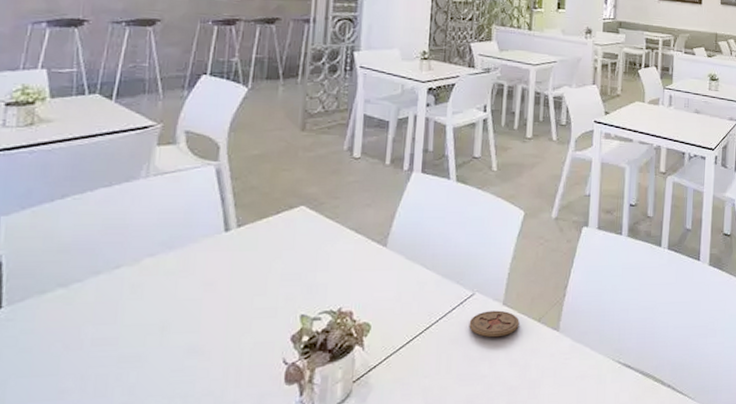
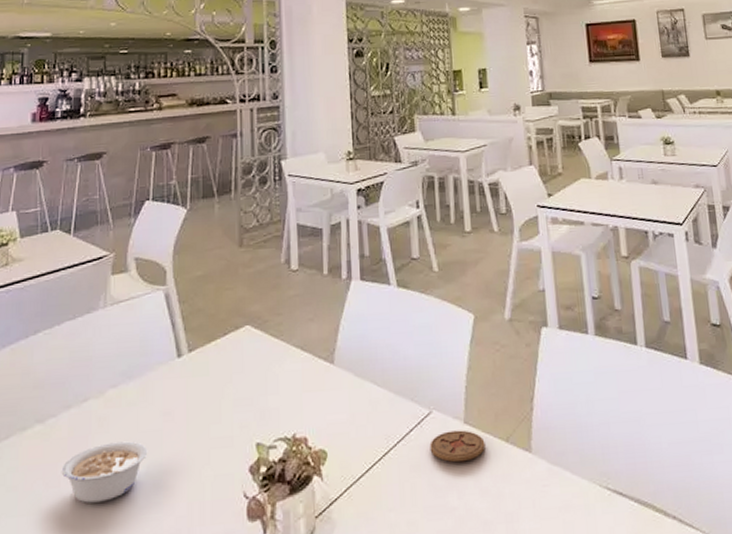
legume: none [84,308,185,366] -> present [61,441,148,503]

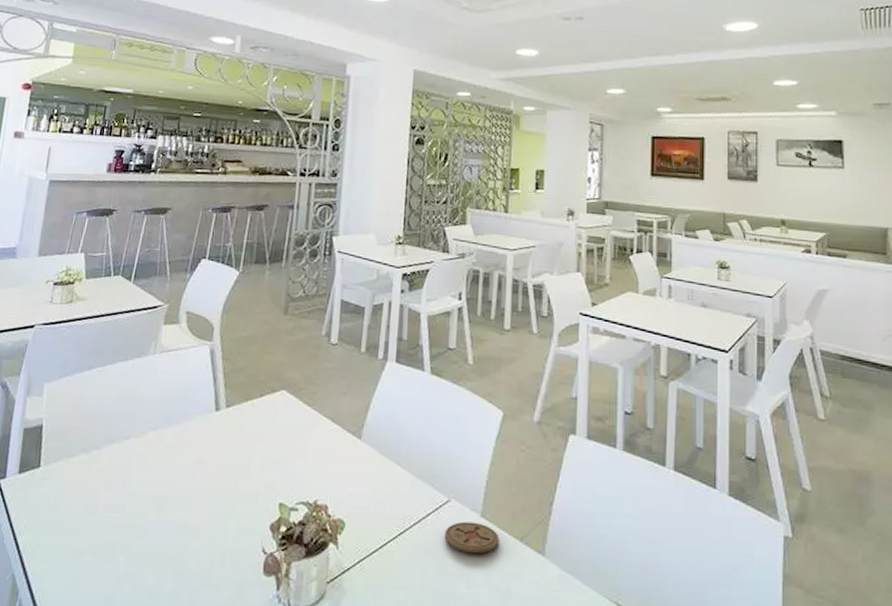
legume: present [61,441,148,503] -> none [99,480,179,535]

